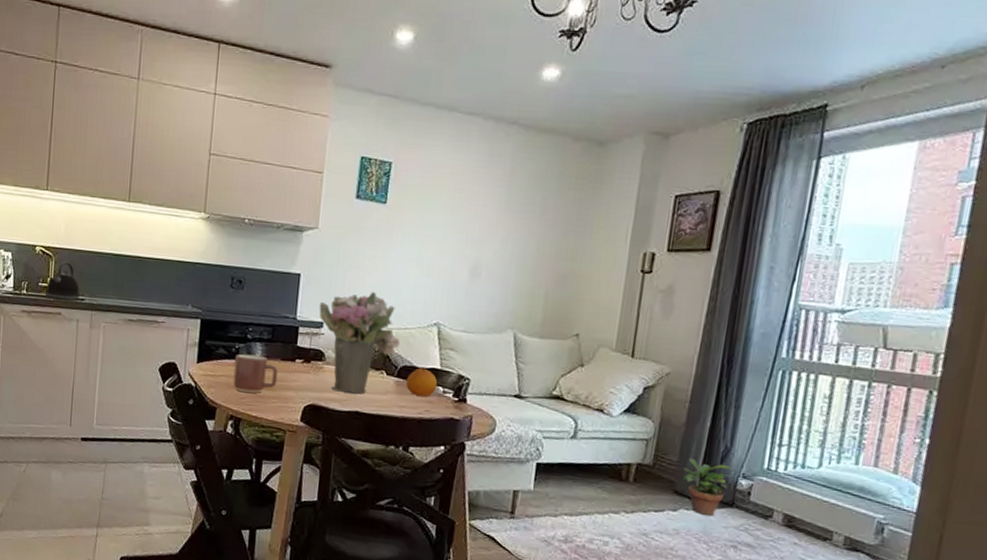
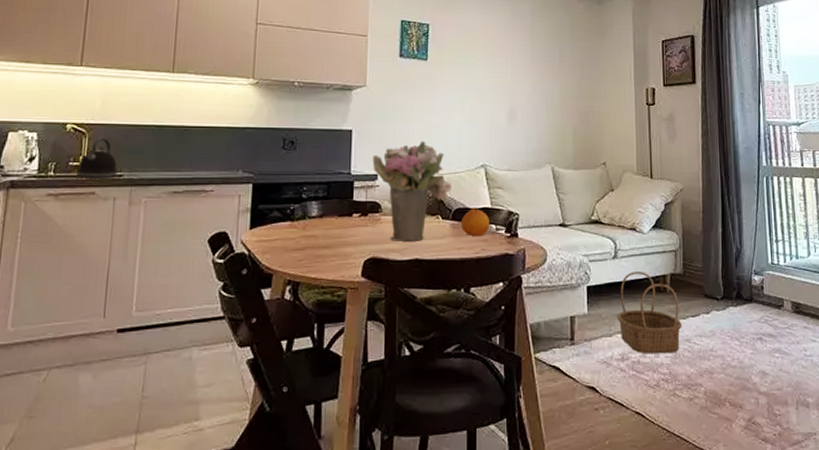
mug: present [233,353,279,394] -> none [289,214,336,255]
basket: none [565,455,642,545] -> present [617,272,682,354]
potted plant: present [684,458,732,516] -> none [708,263,745,313]

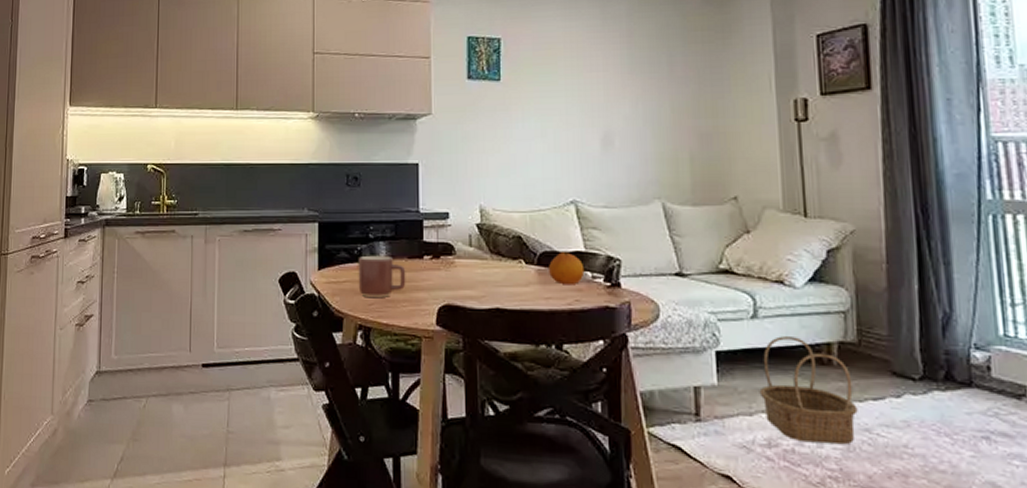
kettle: present [75,136,117,180] -> none [158,176,193,218]
mug: none [289,214,336,255] -> present [358,255,406,299]
flower bouquet: present [372,140,452,241] -> none [442,173,535,288]

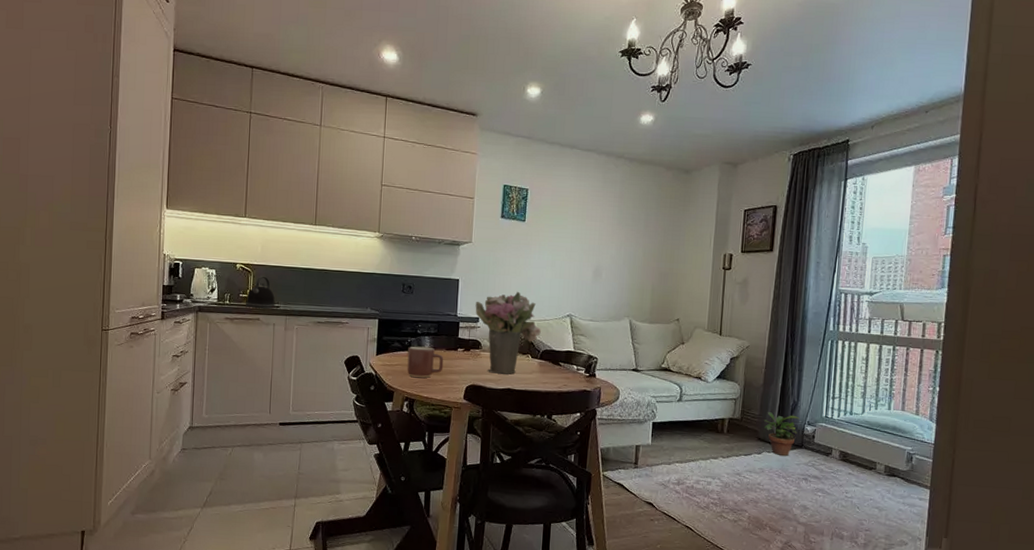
kettle: none [158,176,193,218] -> present [245,275,275,309]
flower bouquet: none [442,173,535,288] -> present [475,291,541,374]
fruit: present [549,252,585,284] -> none [547,351,572,374]
basket: present [759,336,858,445] -> none [676,414,735,483]
potted plant: none [898,330,959,400] -> present [764,412,800,456]

